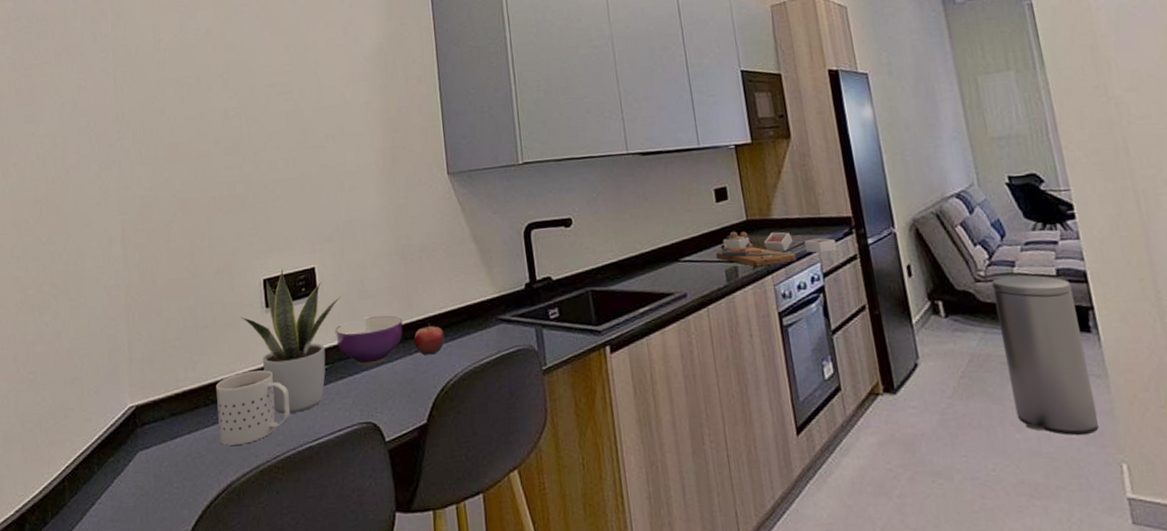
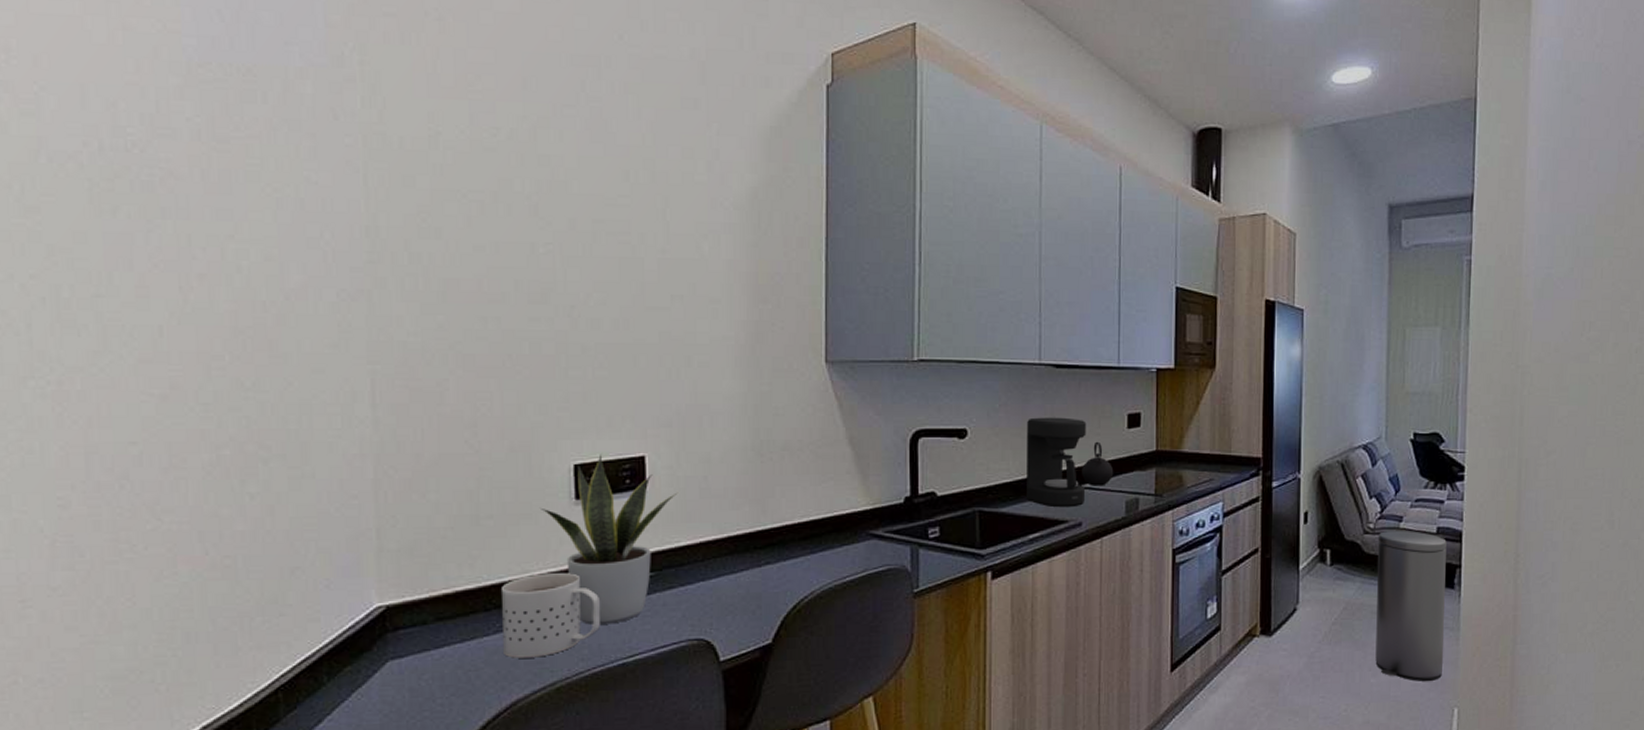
bowl: present [335,316,403,366] -> none [666,520,754,576]
fruit: present [413,324,445,356] -> none [764,533,803,569]
coffee maker: none [623,198,686,282] -> present [1027,417,1087,508]
kettle: none [679,217,710,259] -> present [1082,441,1114,486]
cutting board: present [716,231,837,267] -> none [1119,461,1241,501]

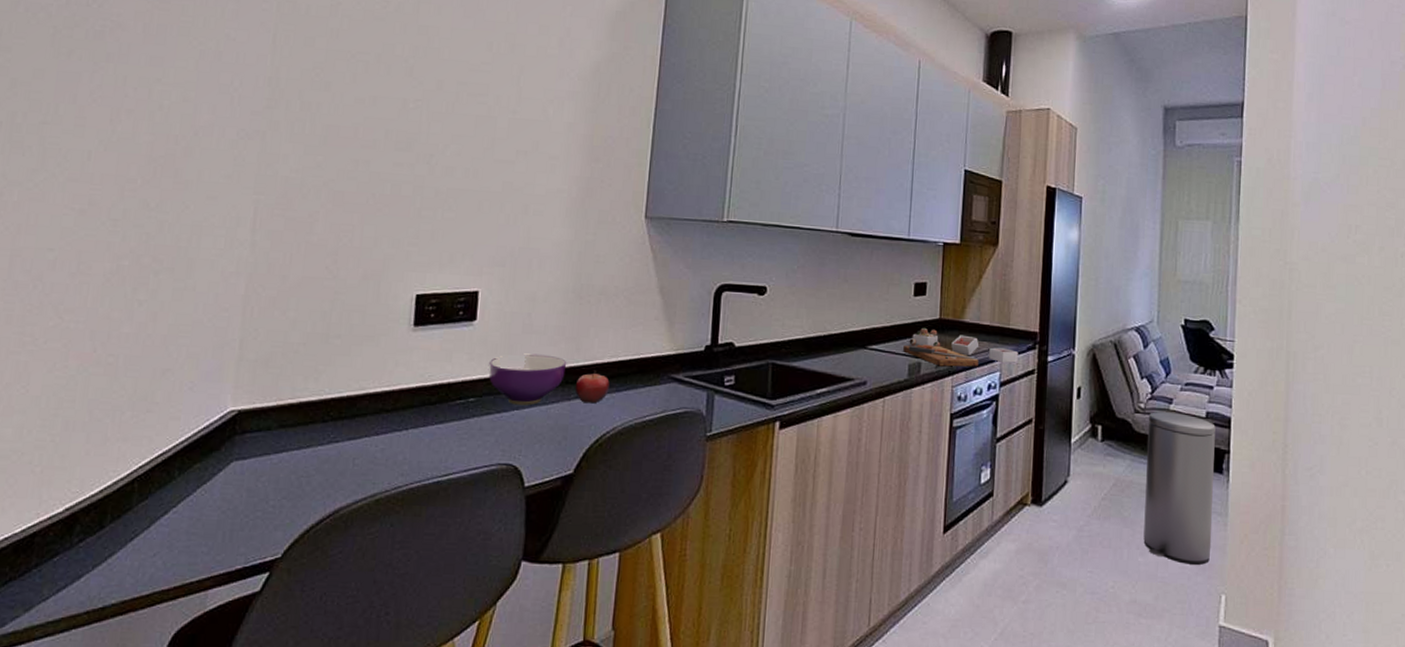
mug: present [500,573,601,658] -> none [334,391,425,470]
potted plant: present [541,454,678,625] -> none [383,286,504,443]
bowl: none [666,520,754,576] -> present [488,354,567,406]
fruit: none [764,533,803,569] -> present [574,371,610,404]
coffee maker: present [1027,417,1087,508] -> none [817,280,876,367]
kettle: present [1082,441,1114,486] -> none [869,306,899,349]
cutting board: none [1119,461,1241,501] -> present [903,327,1019,367]

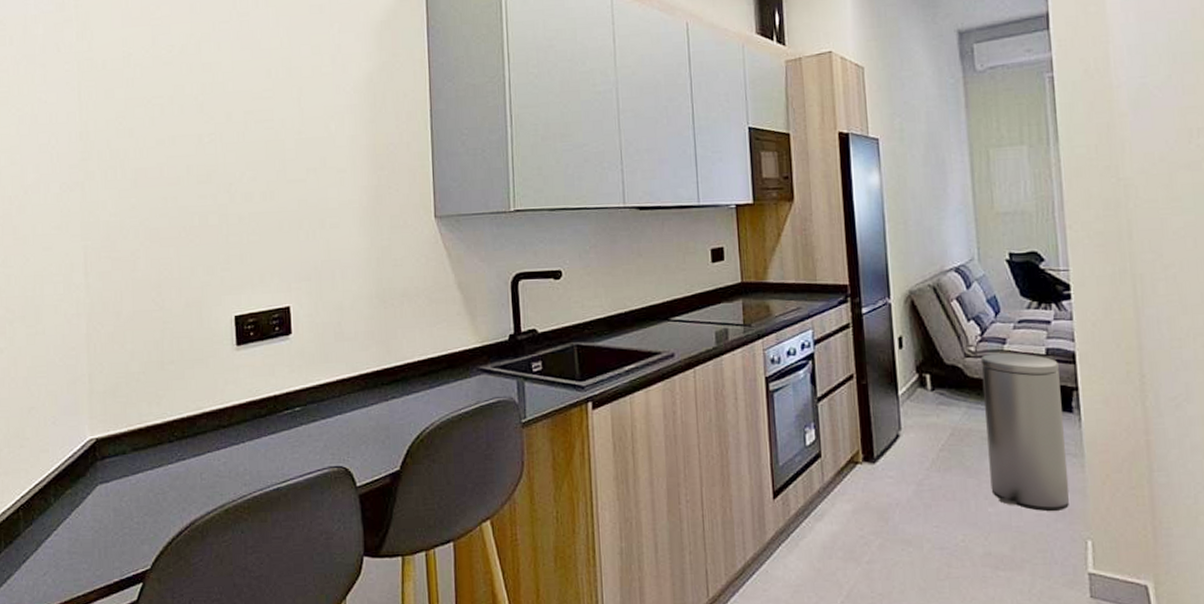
bowl: present [488,354,567,406] -> none [309,360,380,410]
fruit: present [574,371,610,404] -> none [390,370,423,402]
cutting board: present [903,327,1019,367] -> none [708,293,830,331]

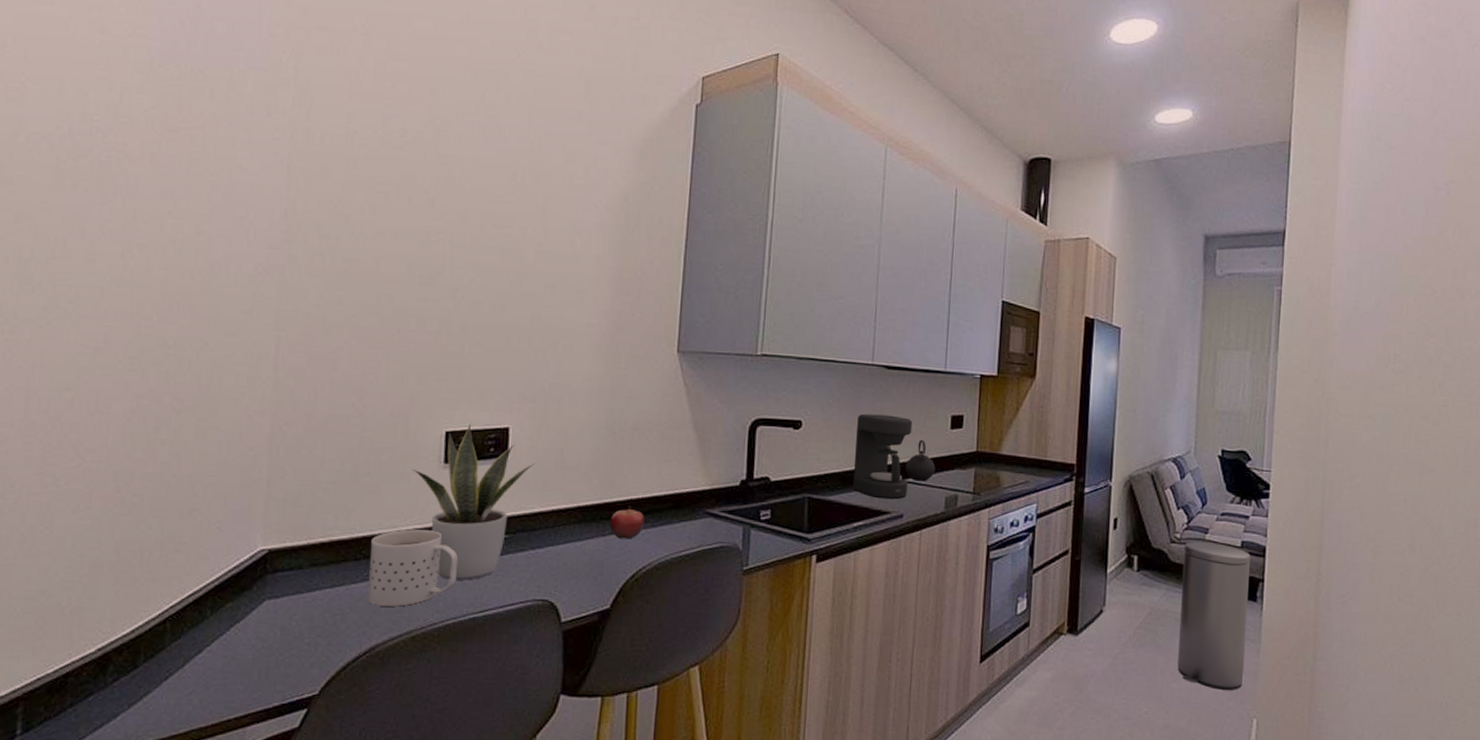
mug: none [180,409,259,483] -> present [368,529,459,607]
potted plant: none [210,306,318,454] -> present [413,423,536,580]
fruit: none [390,370,423,402] -> present [609,507,645,539]
coffee maker: none [616,255,675,340] -> present [853,413,913,500]
kettle: none [671,276,702,319] -> present [906,439,936,482]

